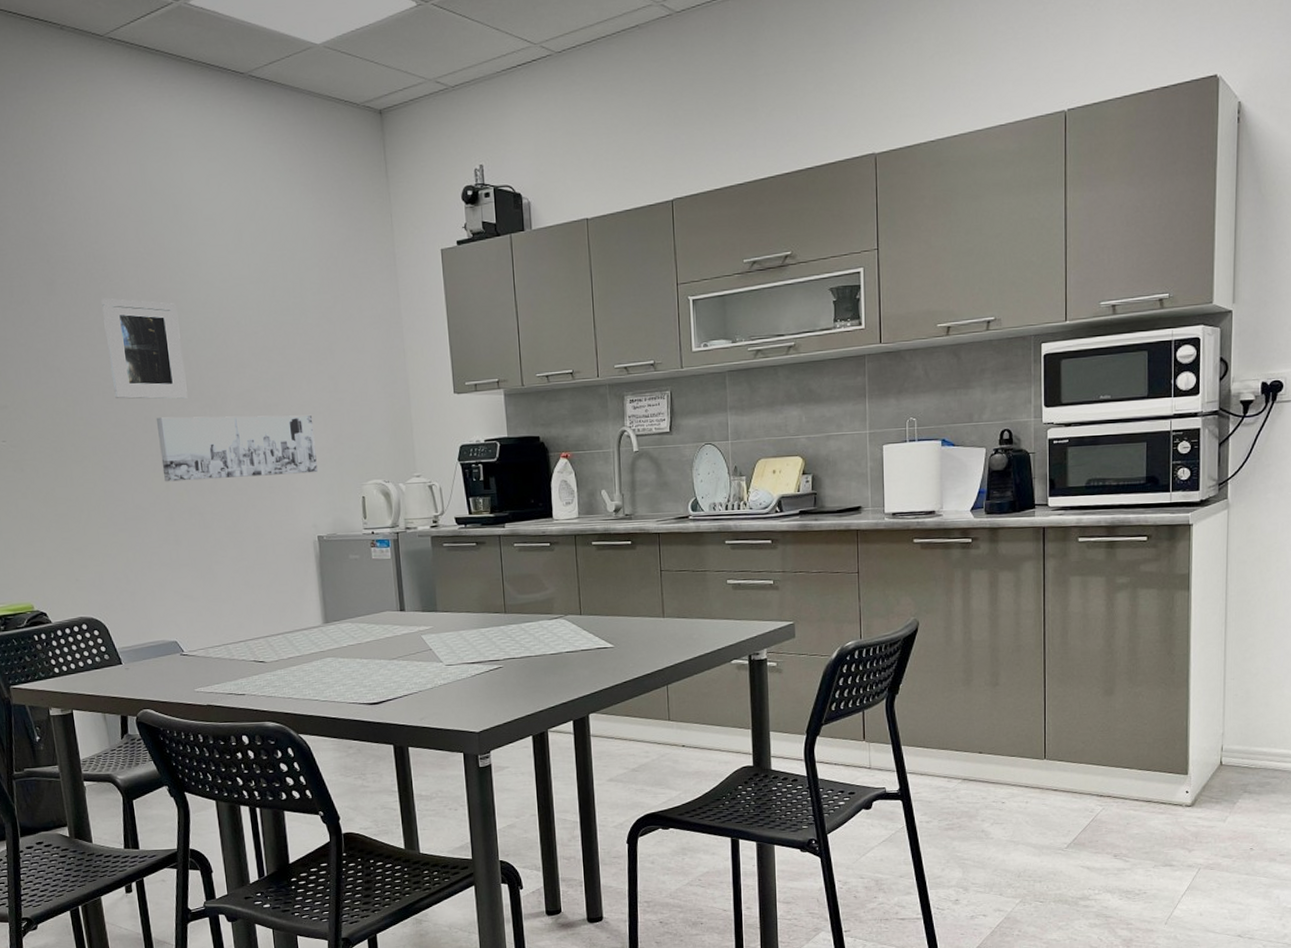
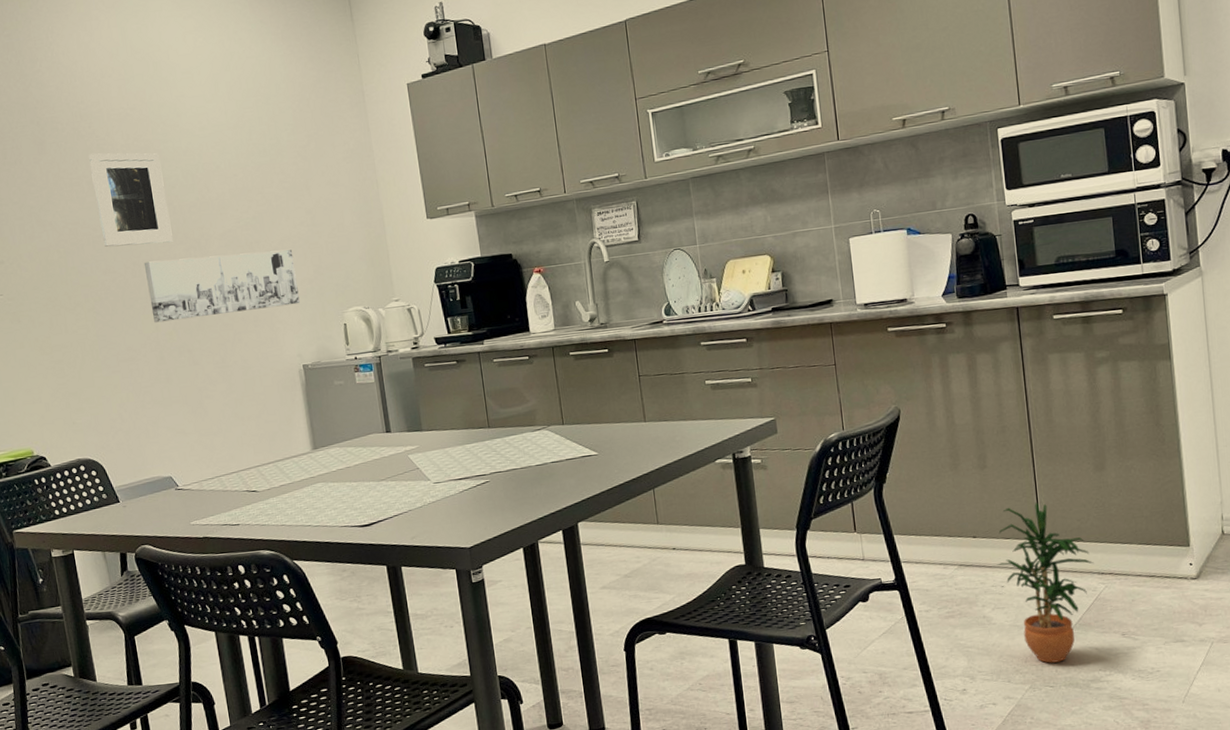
potted plant: none [999,722,1094,879] -> present [996,502,1094,663]

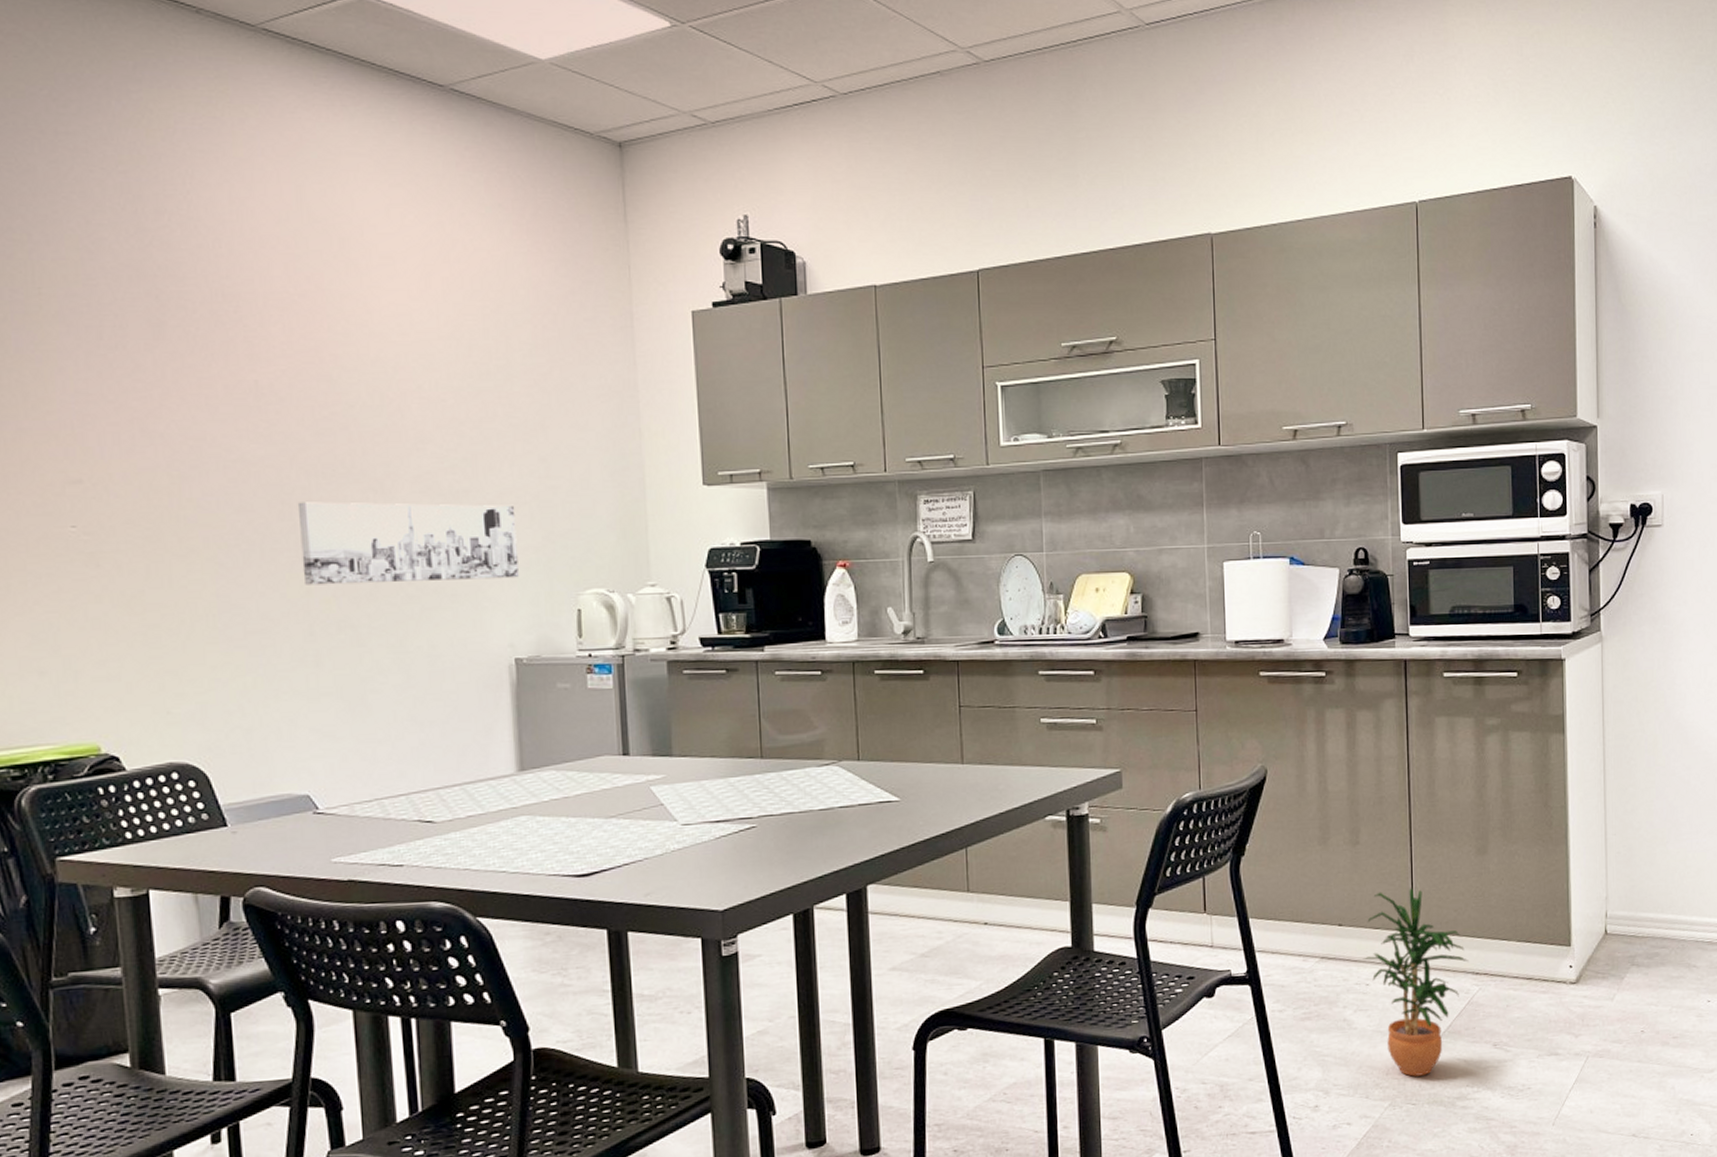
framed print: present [89,153,173,247] -> none [230,347,344,479]

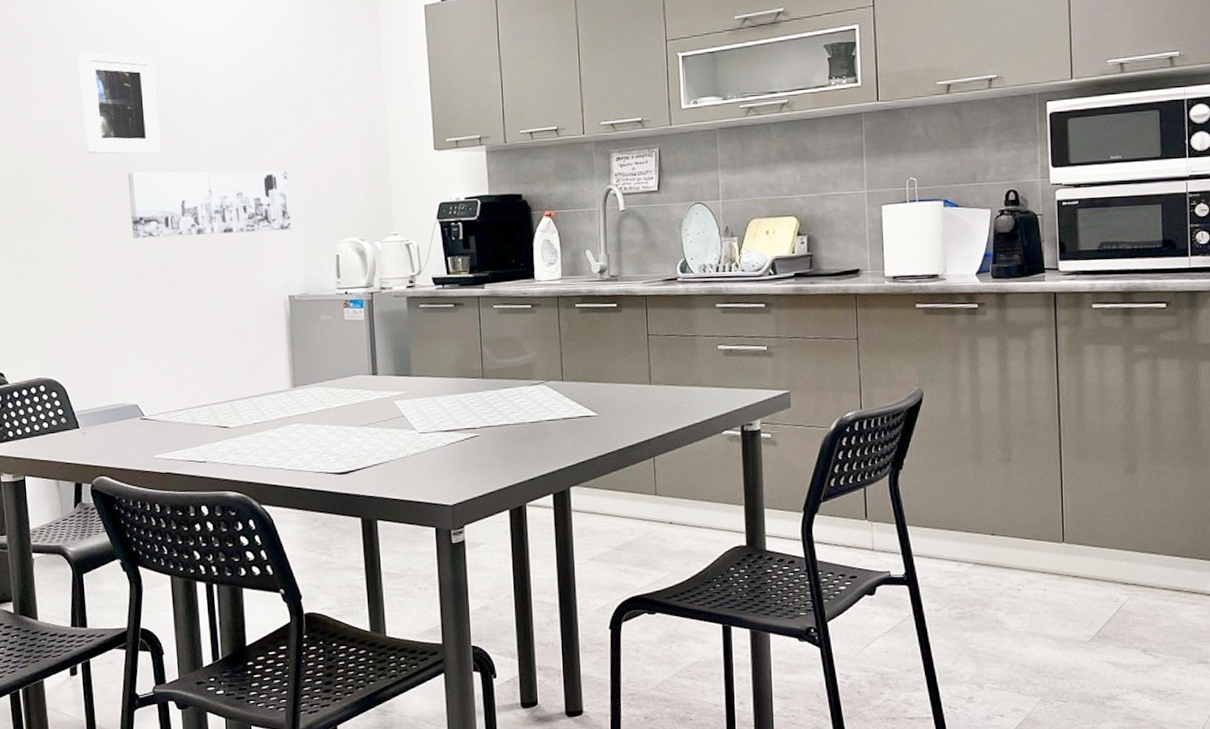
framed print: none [230,347,344,479] -> present [78,52,161,154]
potted plant: present [1362,887,1469,1077] -> none [1014,501,1118,676]

